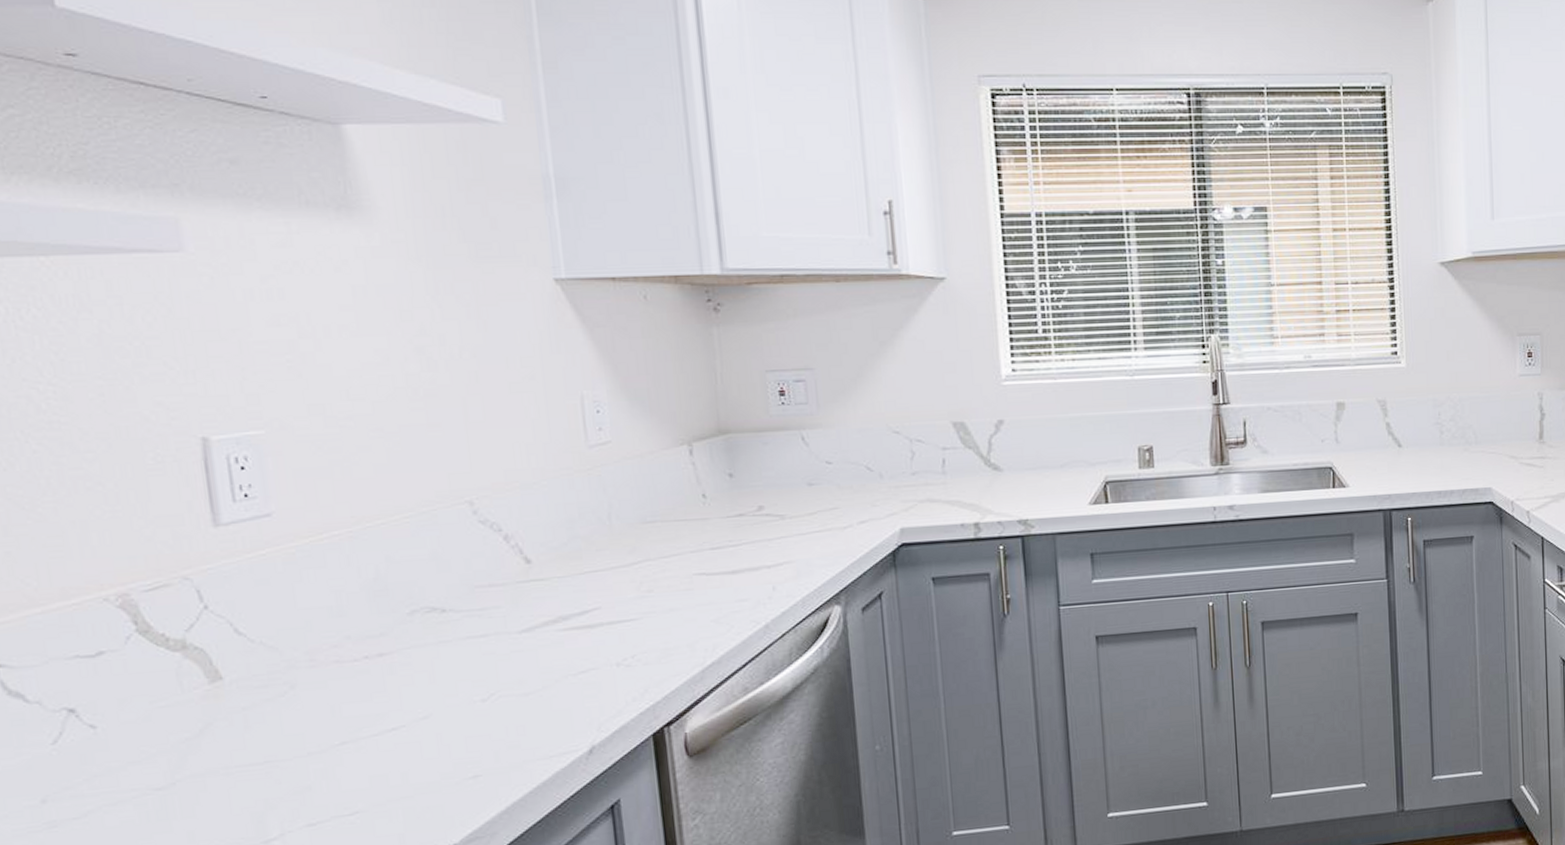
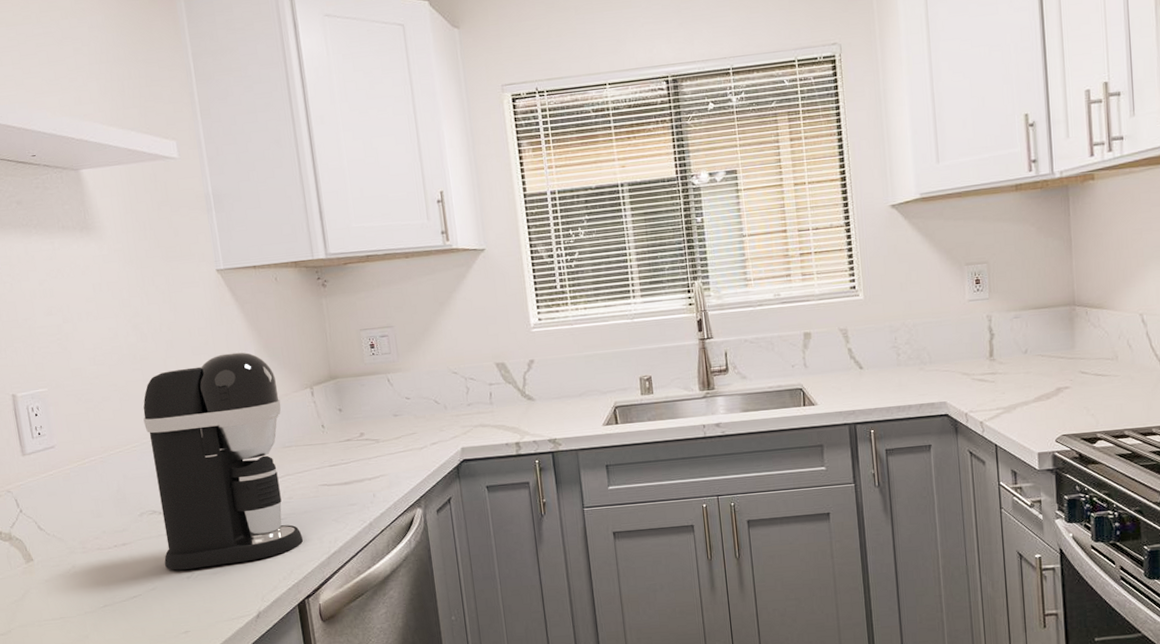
coffee maker: none [424,392,665,691] -> present [143,352,303,570]

